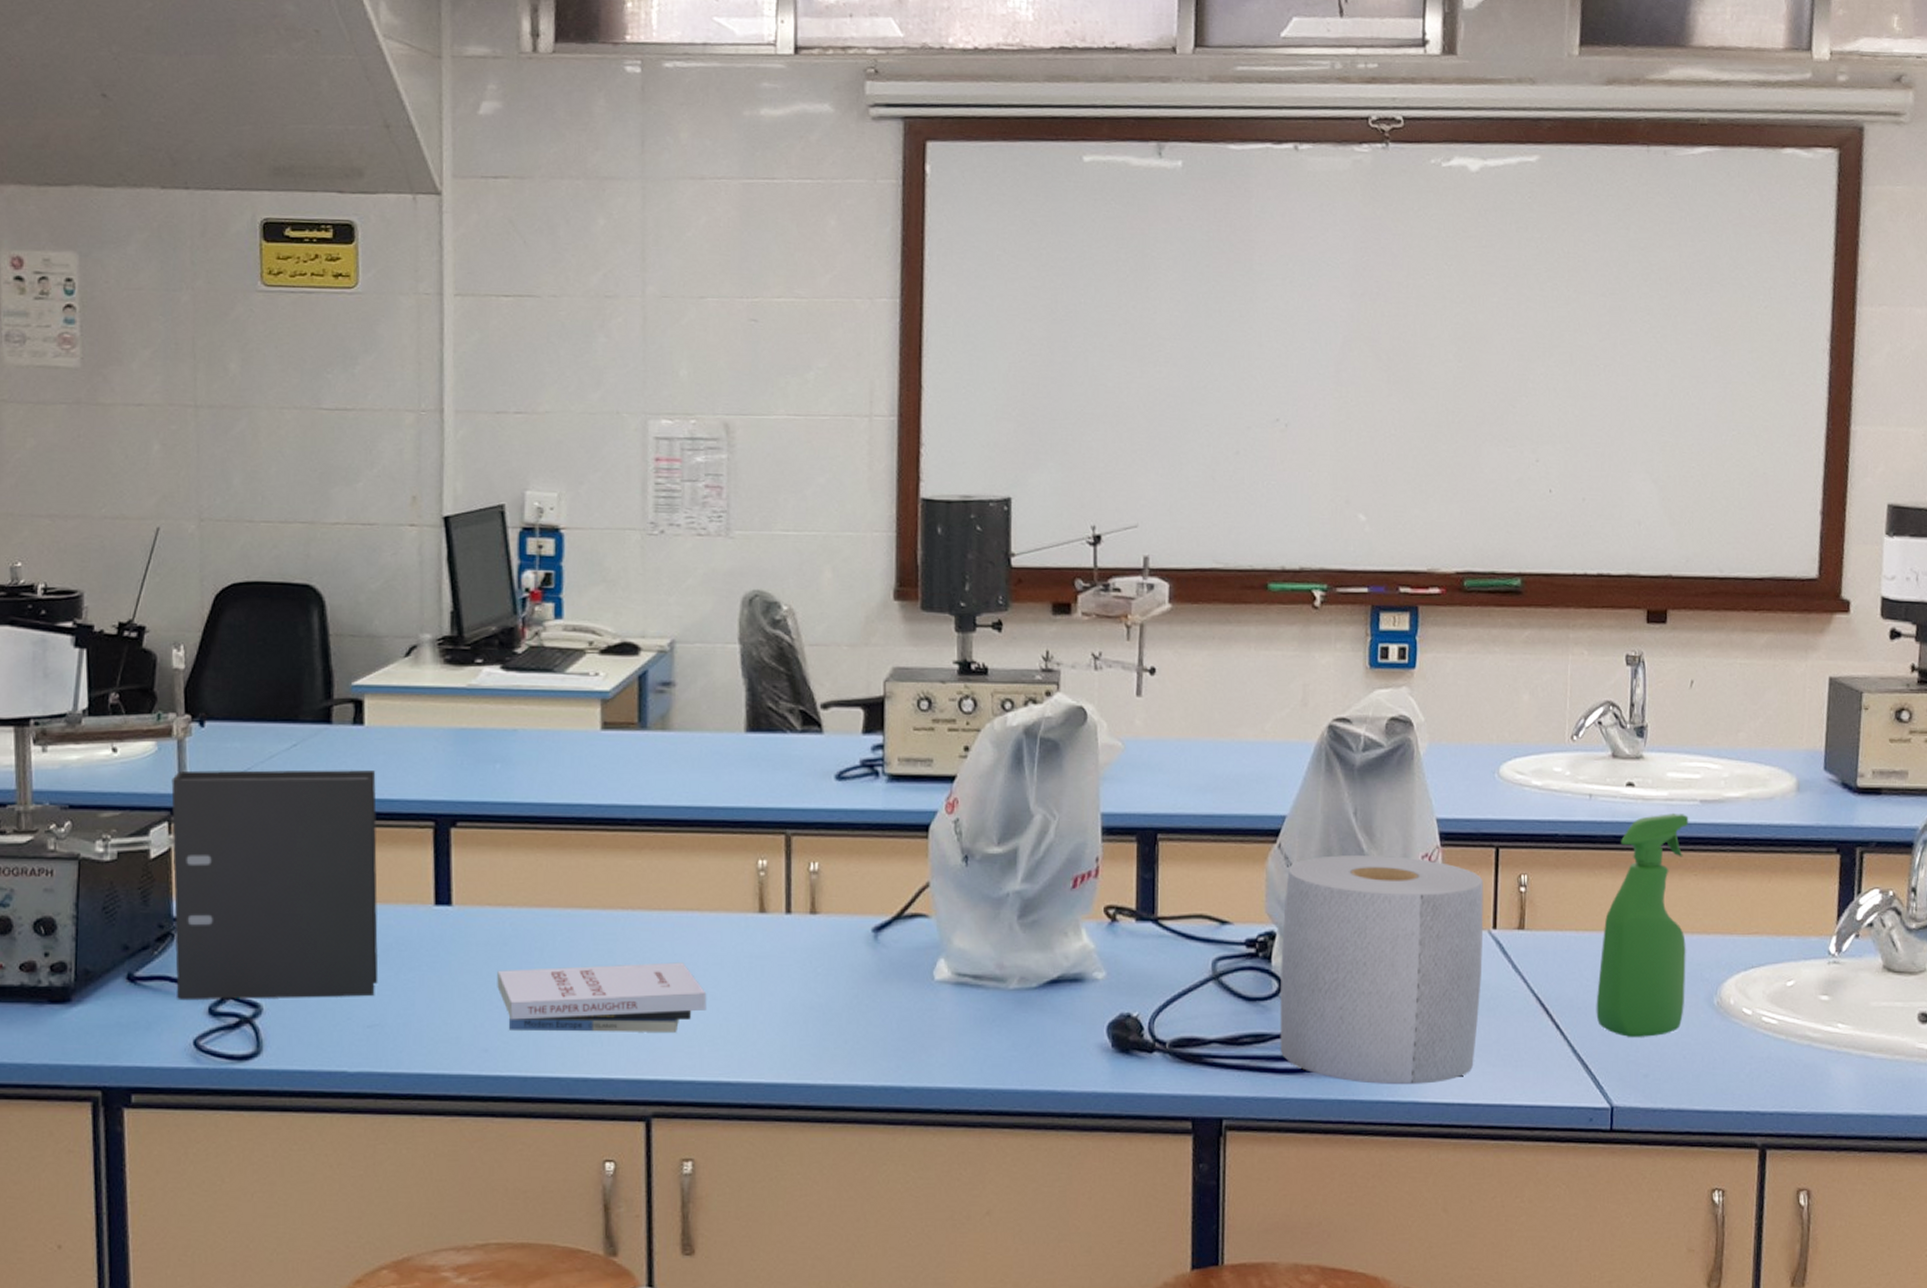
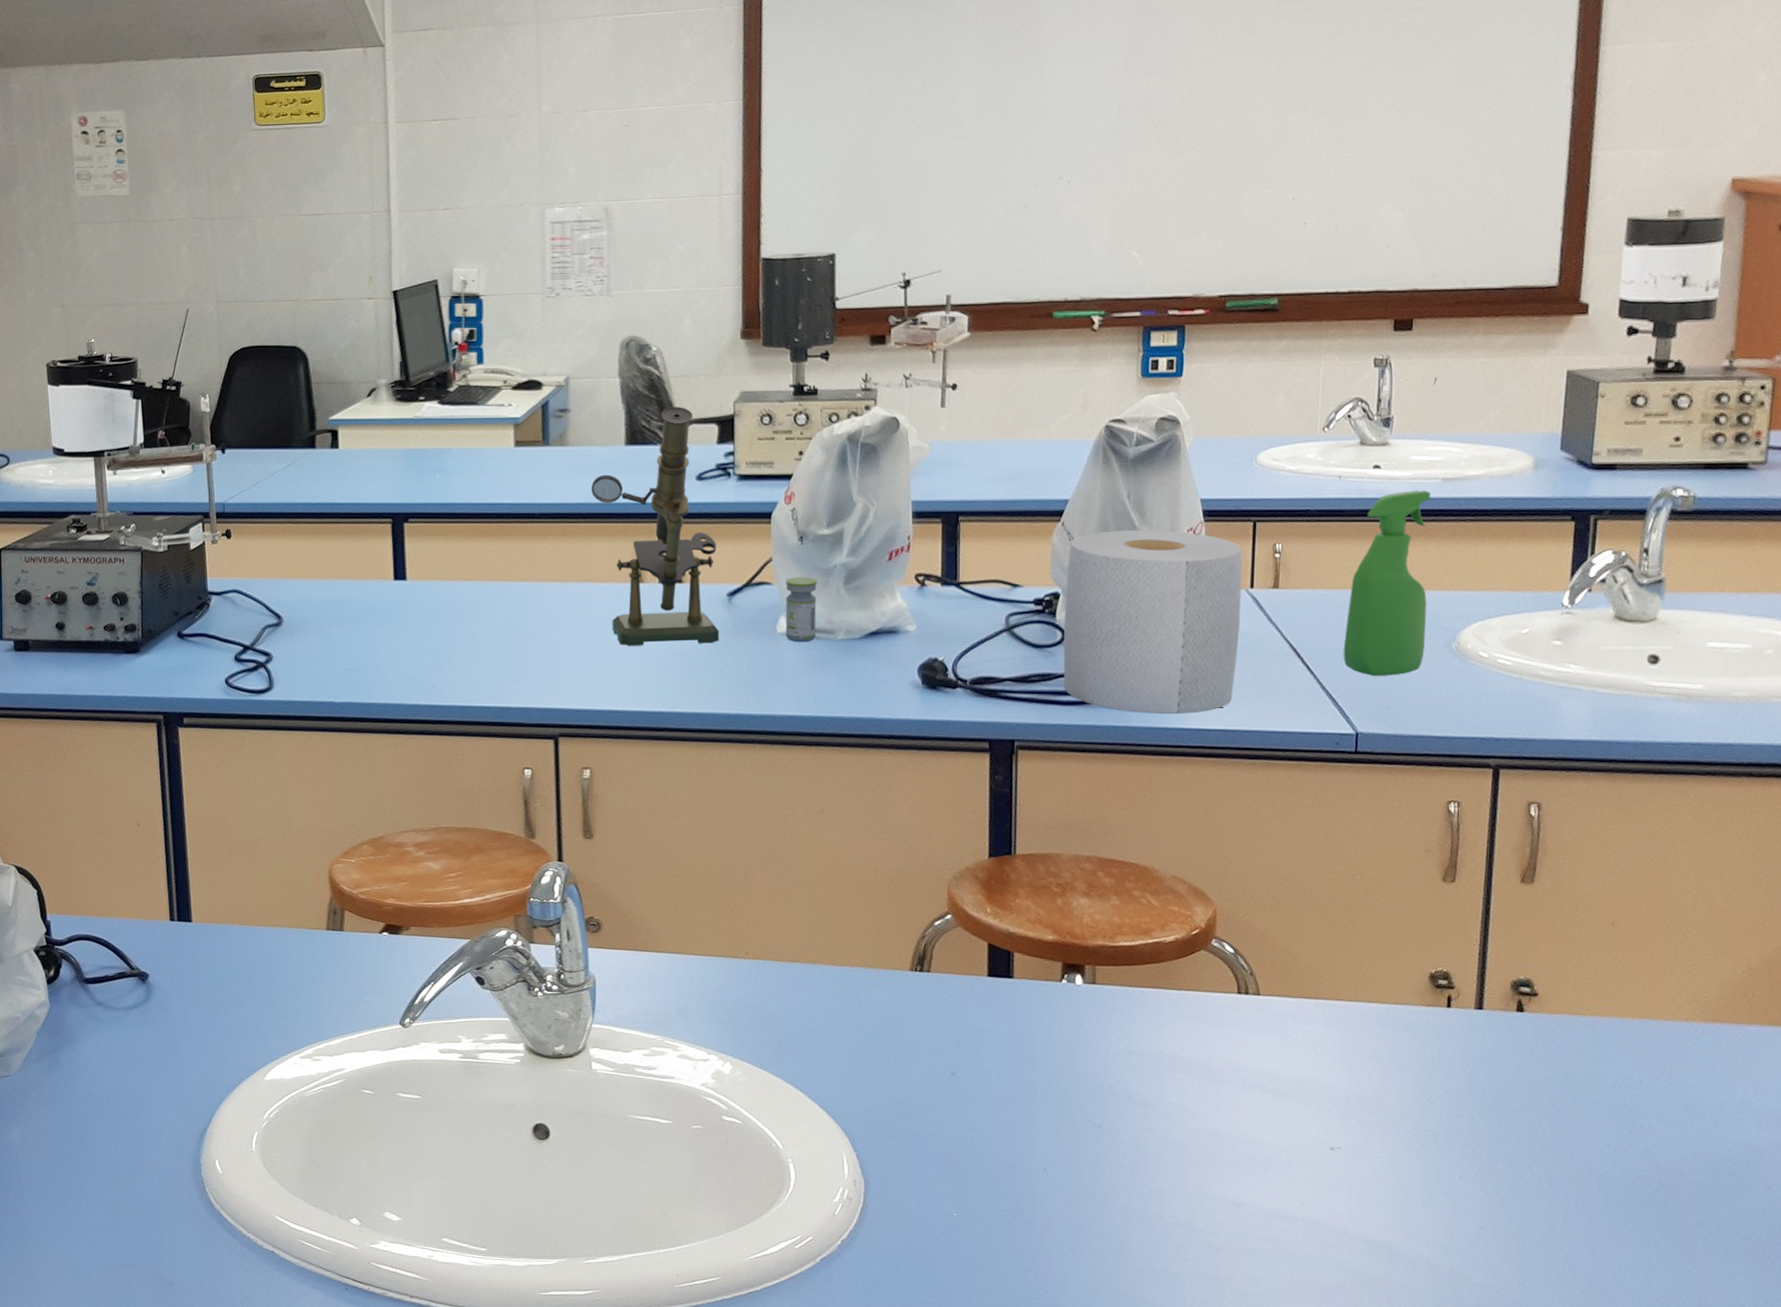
binder: present [171,770,379,999] -> none [203,482,355,650]
books: present [497,962,707,1032] -> none [441,621,599,673]
microscope: none [700,683,861,996] -> present [591,406,719,646]
medicine bottle: none [945,909,986,993] -> present [785,578,818,643]

